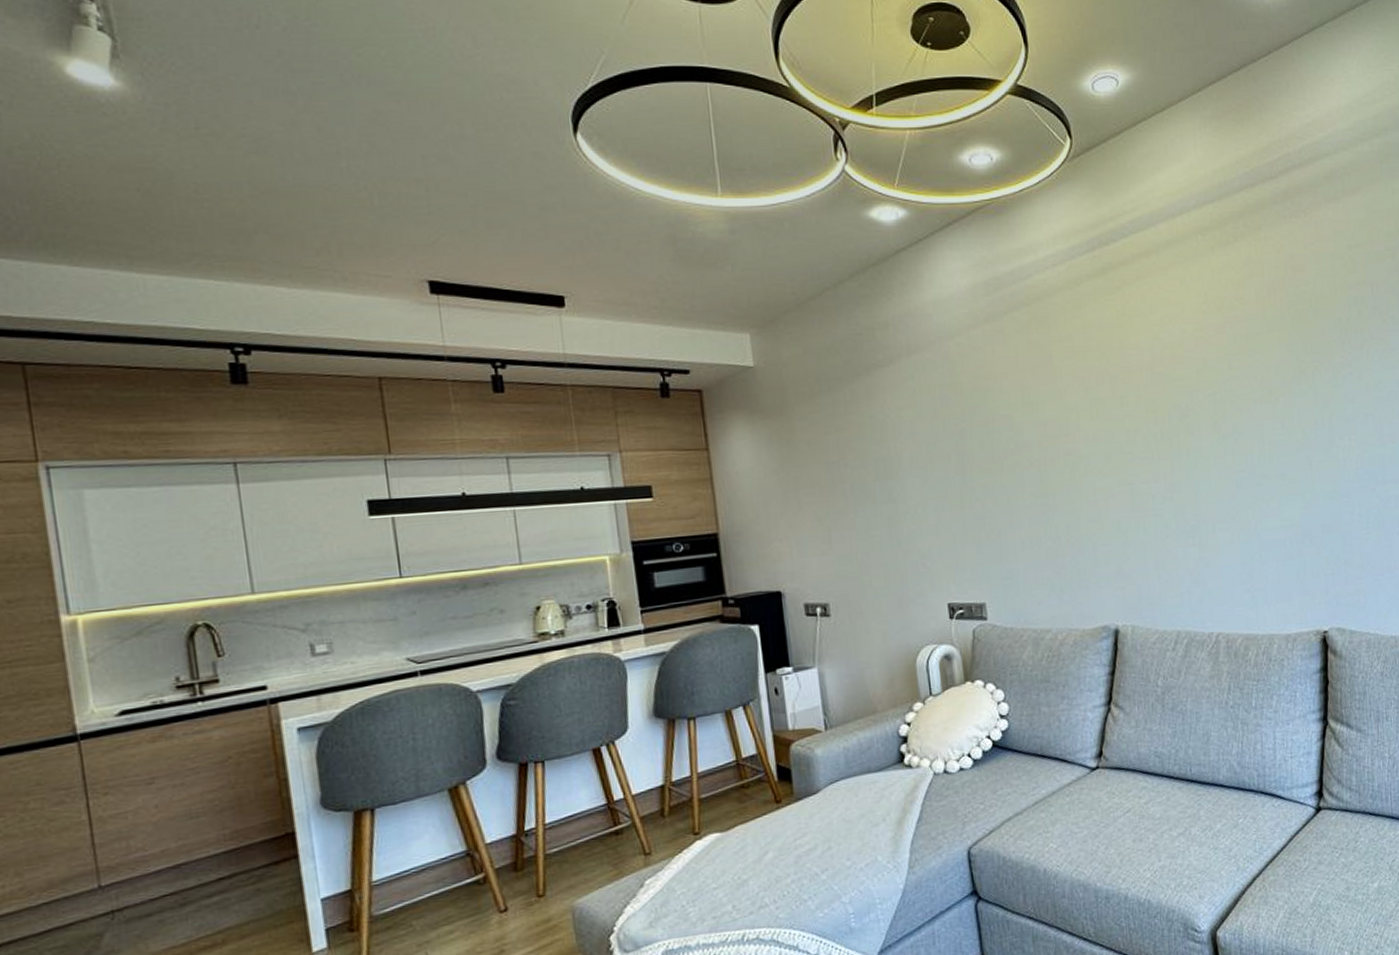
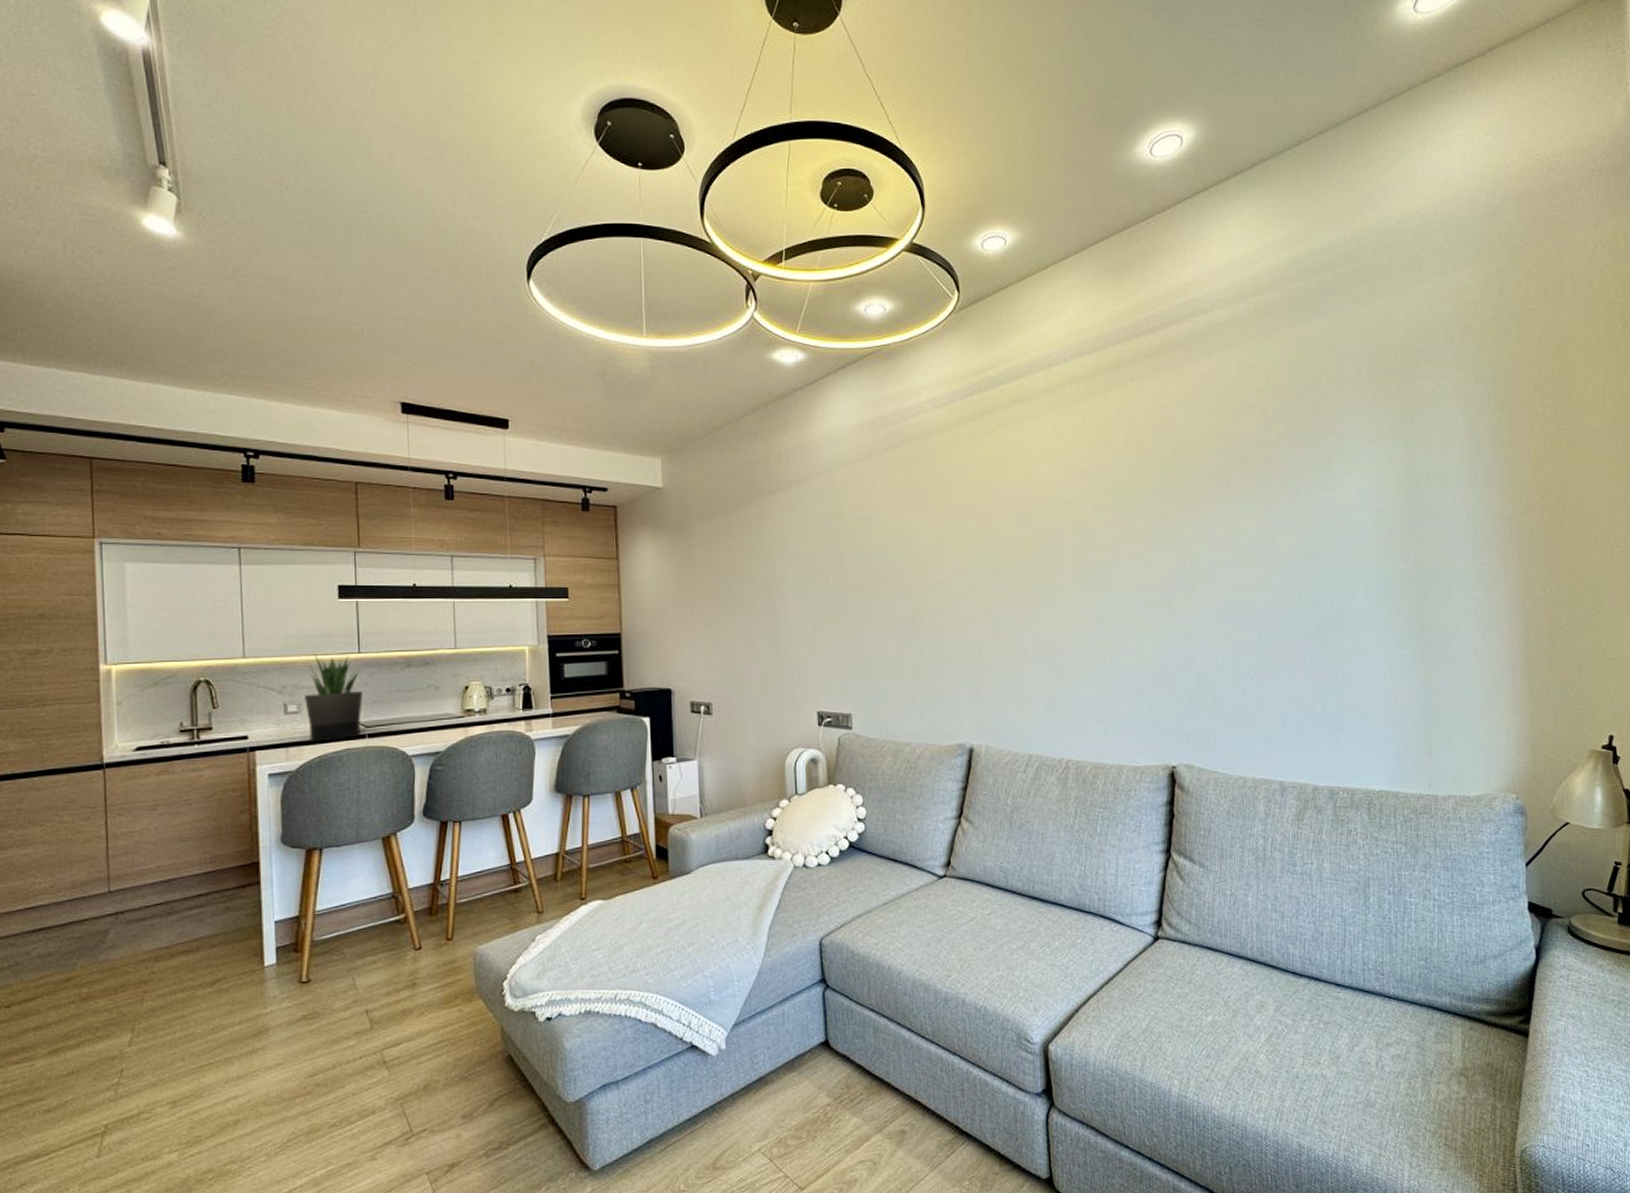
planter: none [335,581,411,685] -> present [305,653,364,741]

